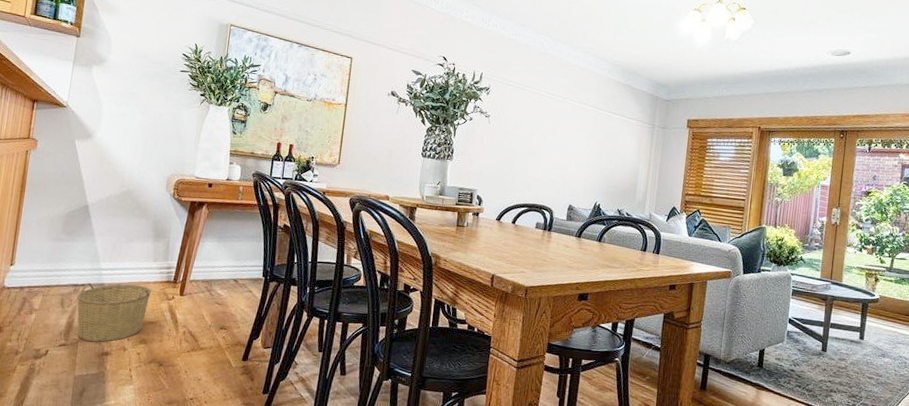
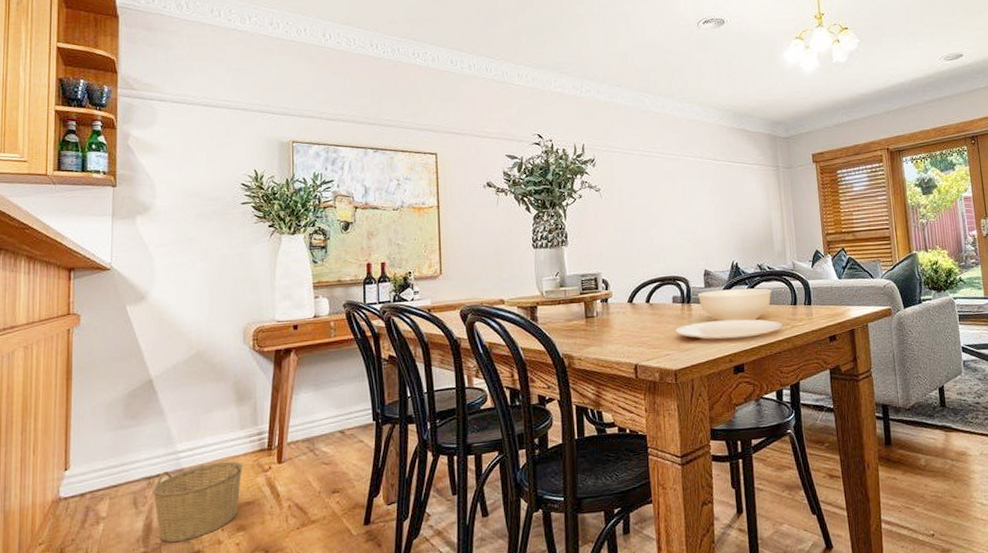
plate: none [533,249,629,273] -> present [675,319,782,341]
bowl: none [559,224,626,258] -> present [698,288,772,322]

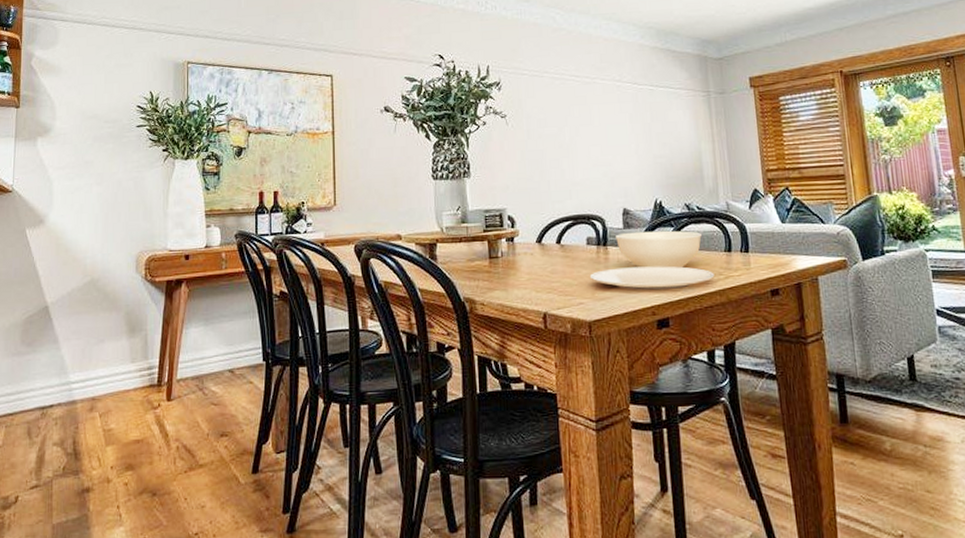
basket: present [153,461,242,543] -> none [46,395,132,478]

